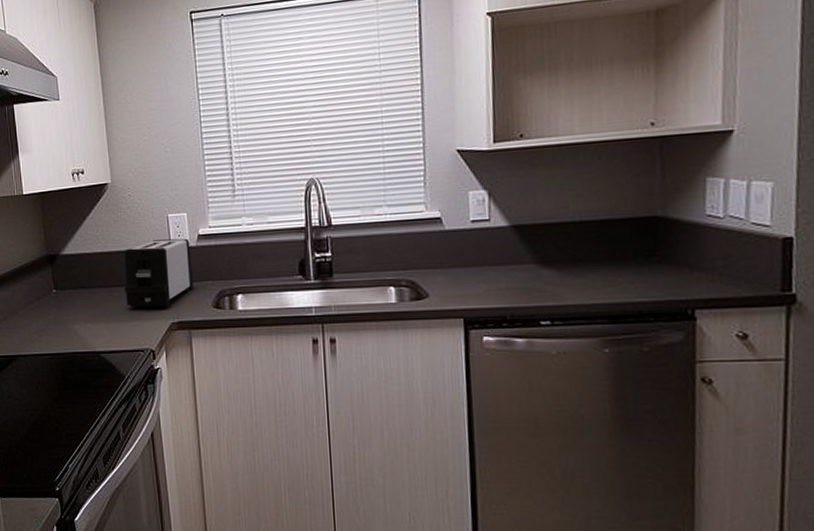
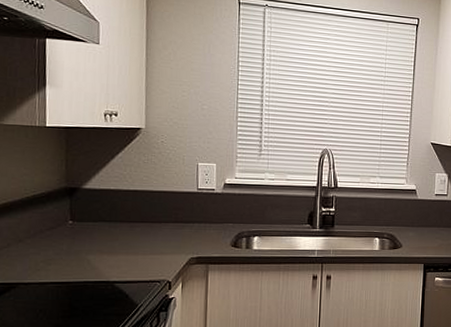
toaster: present [124,238,194,308] -> none [147,184,216,244]

